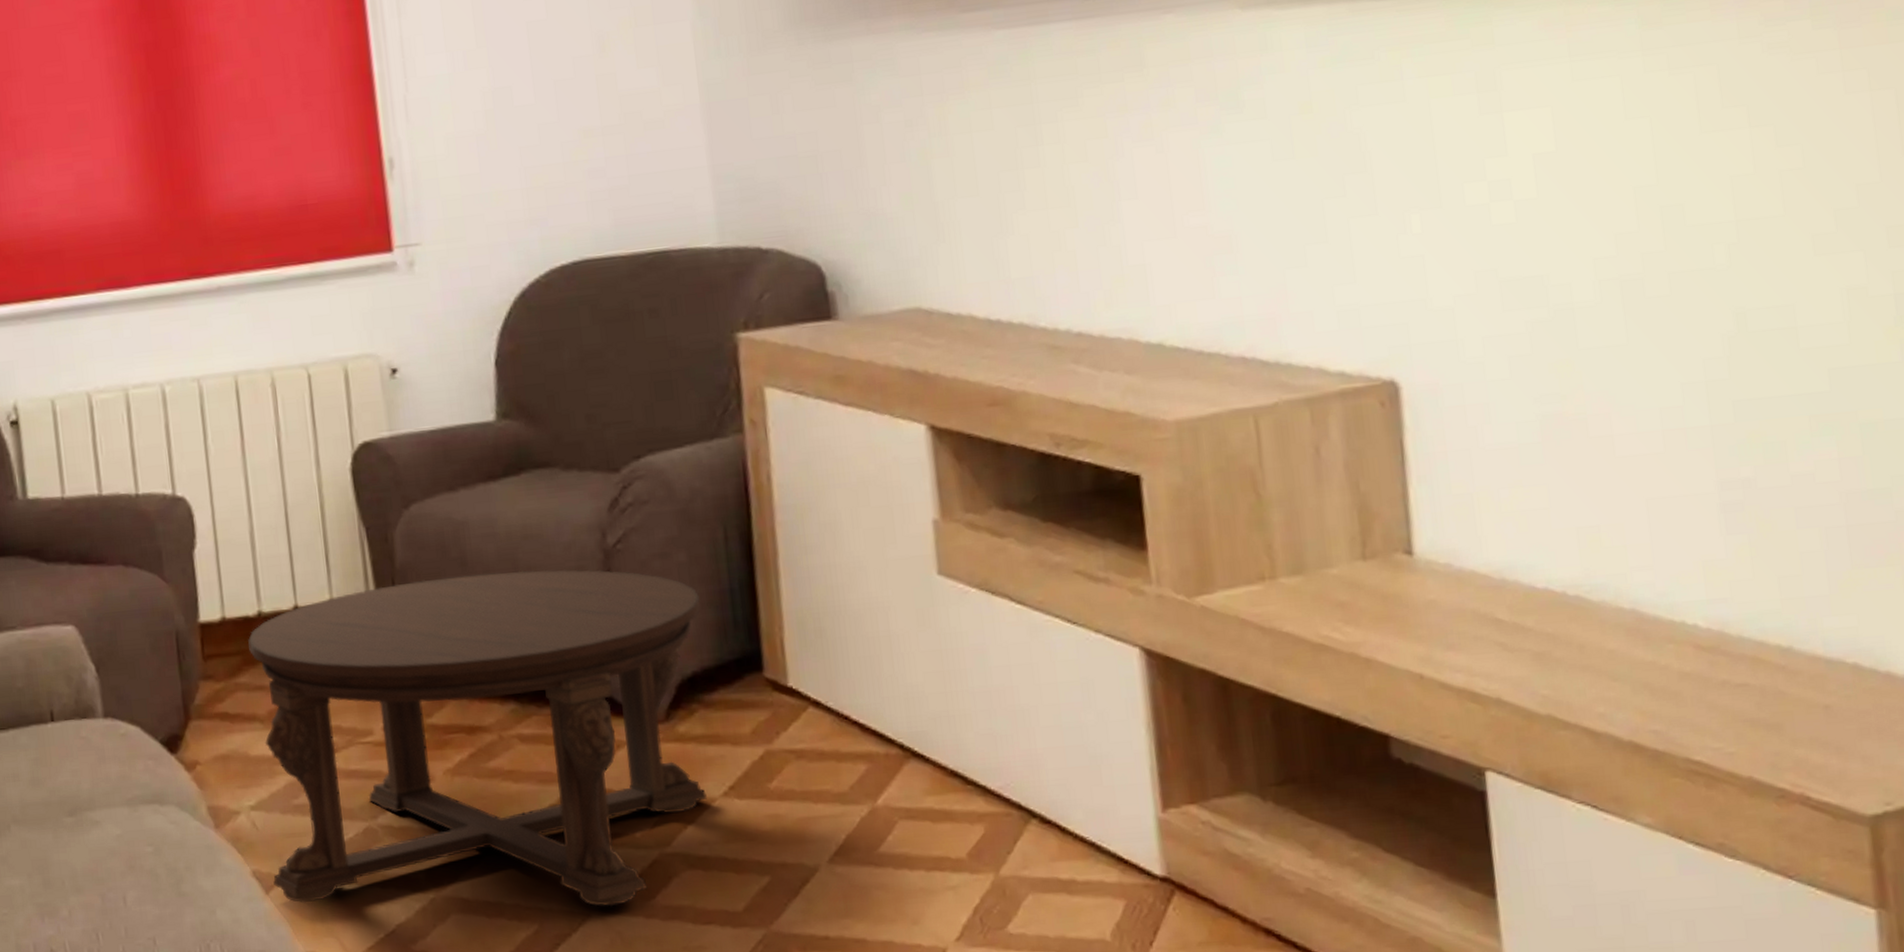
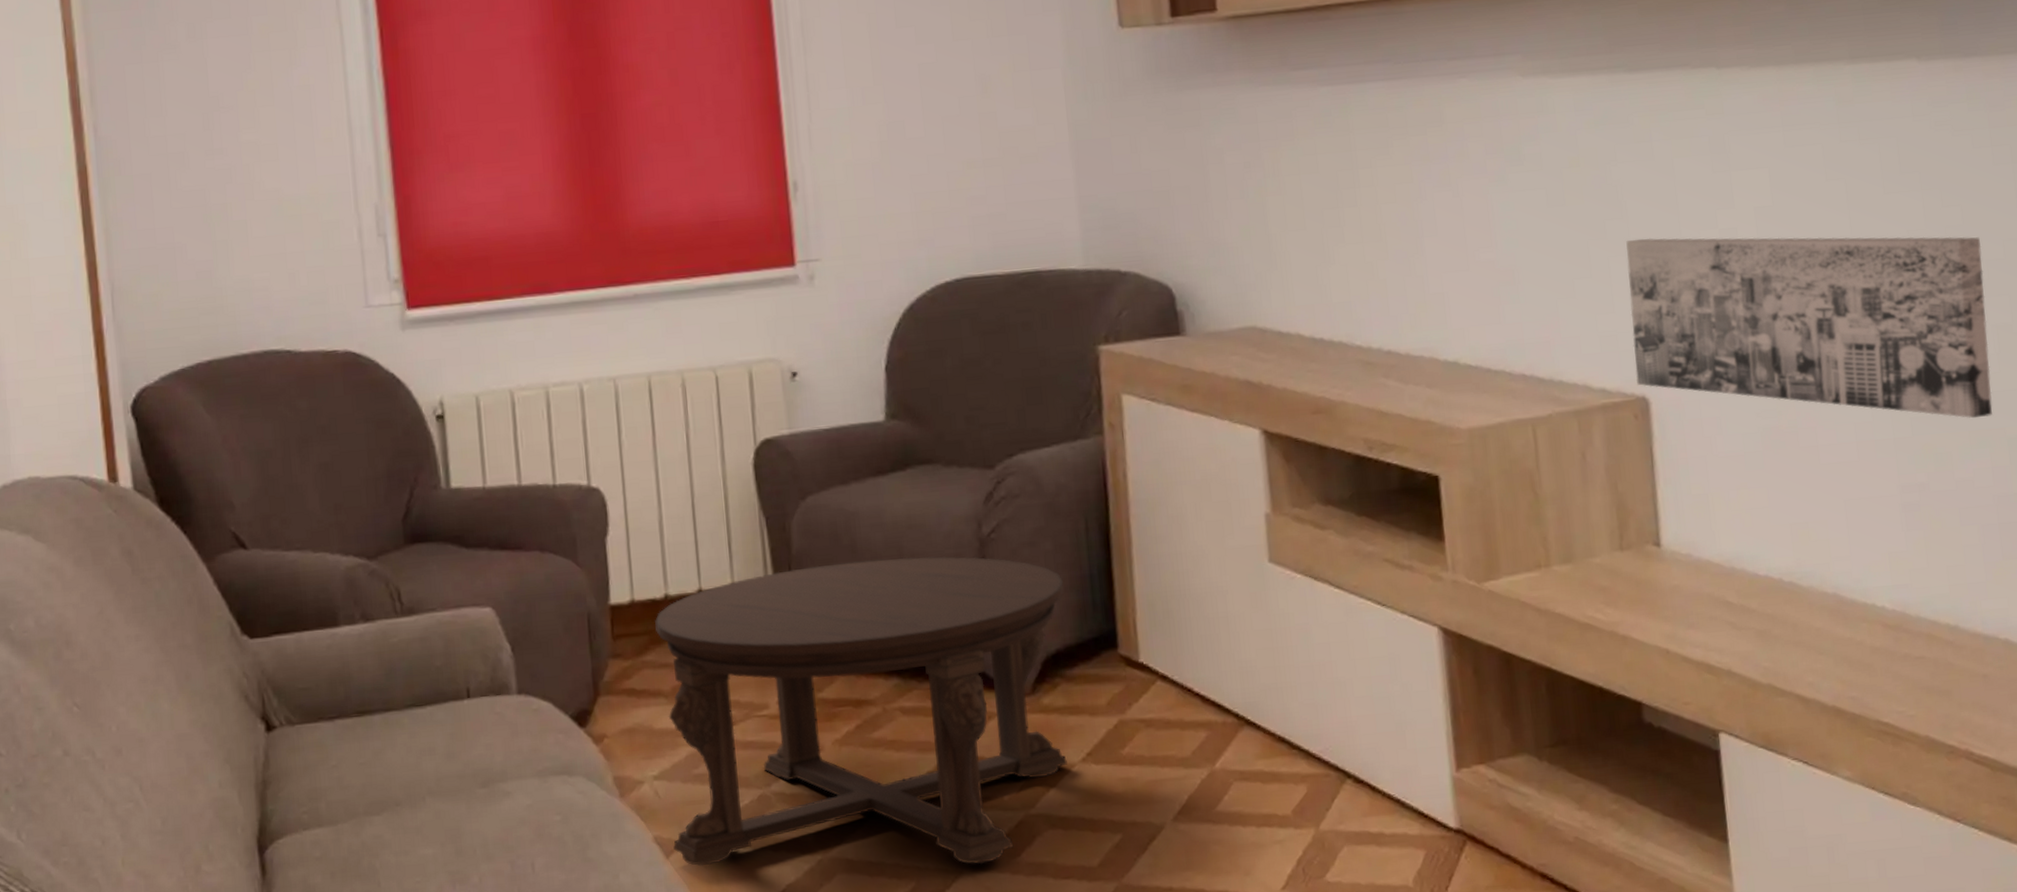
wall art: none [1370,182,1841,401] -> present [1626,236,1993,419]

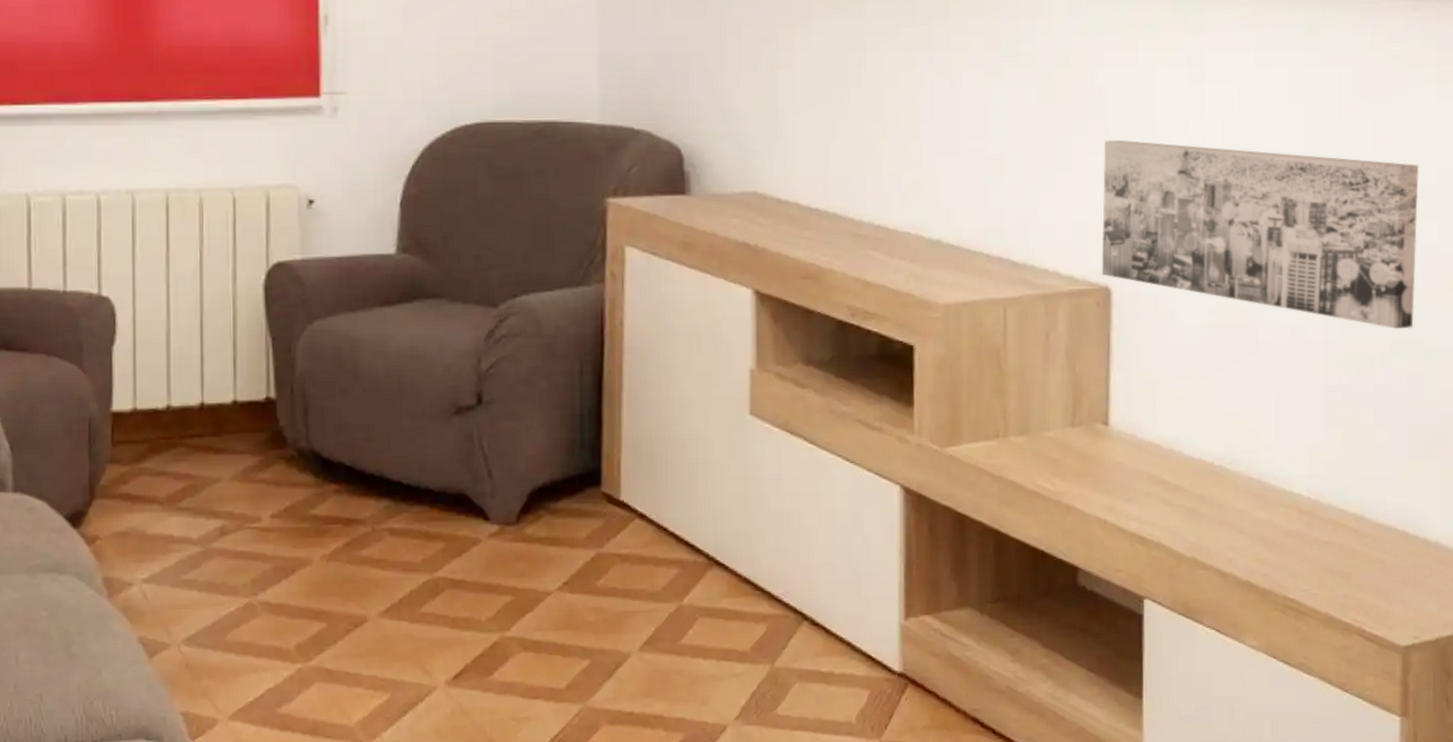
coffee table: present [655,556,1067,867] -> none [155,386,554,681]

